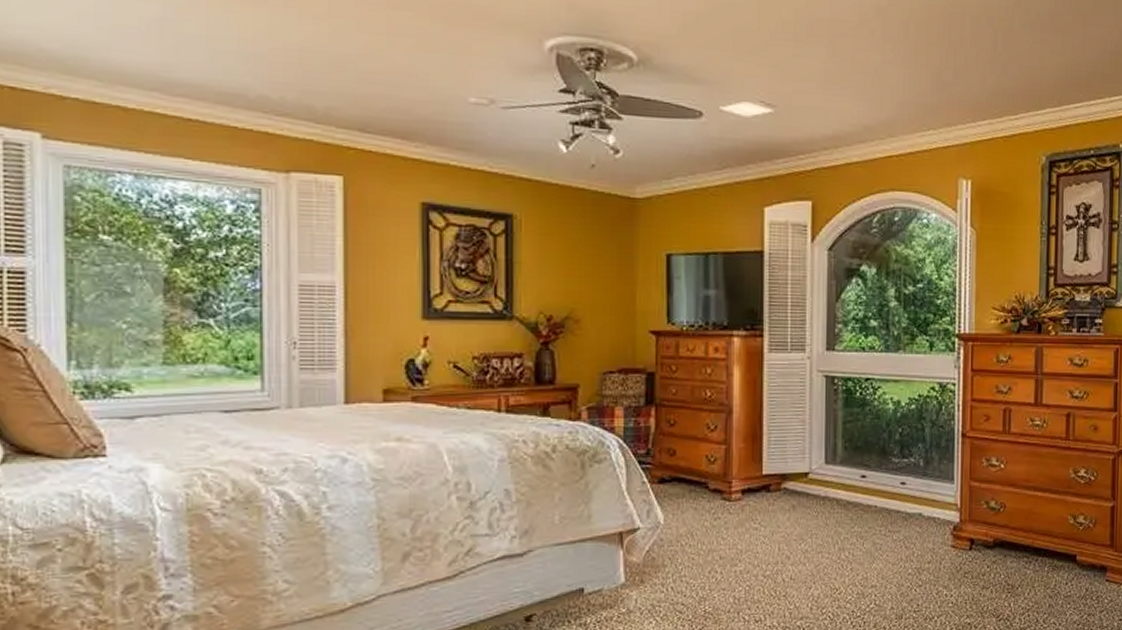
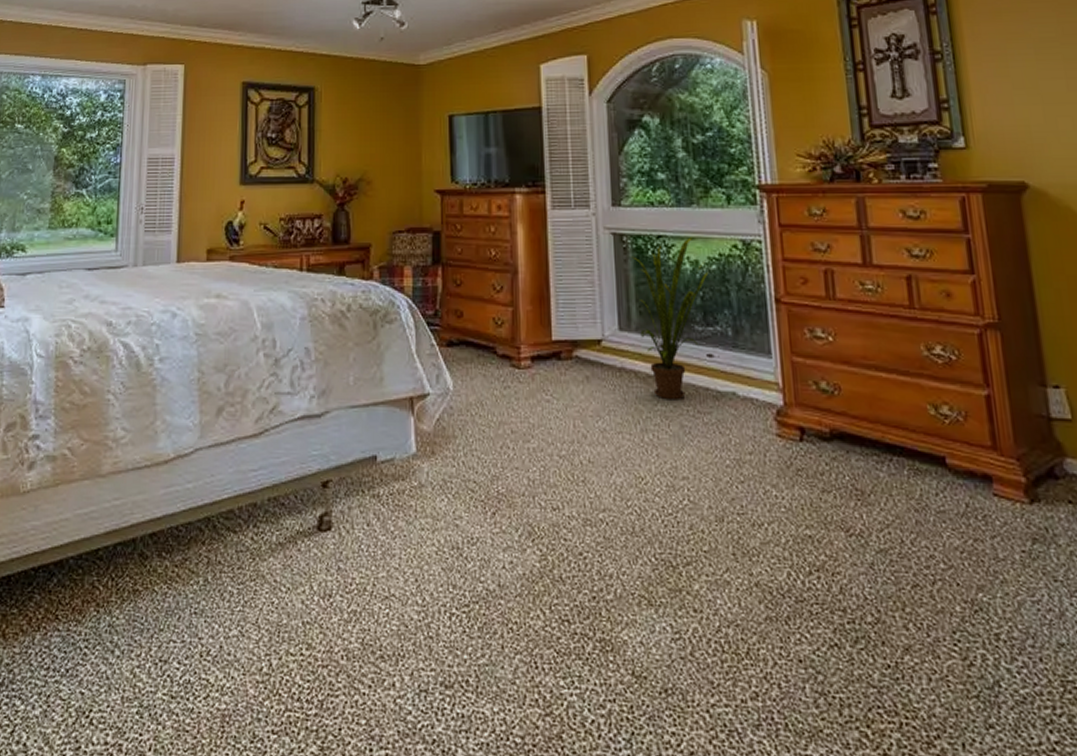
house plant: none [841,380,909,523] -> present [632,237,709,401]

